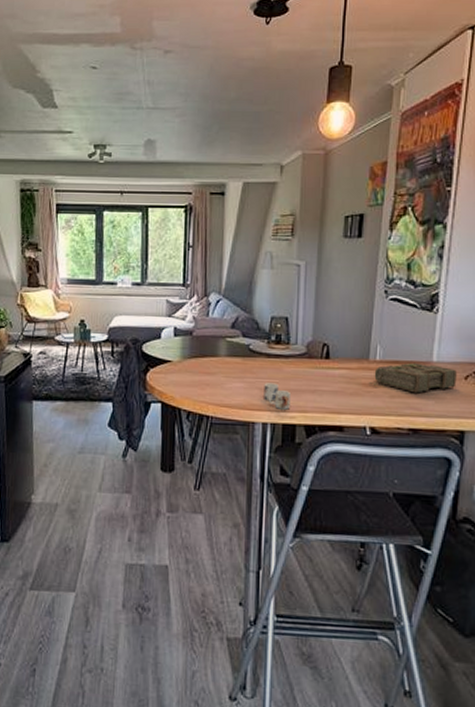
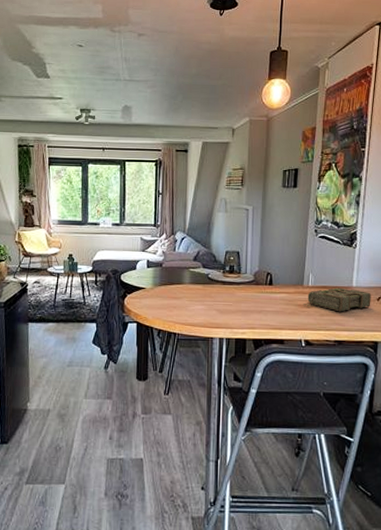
mug: present [264,383,290,410] -> none [220,305,241,327]

